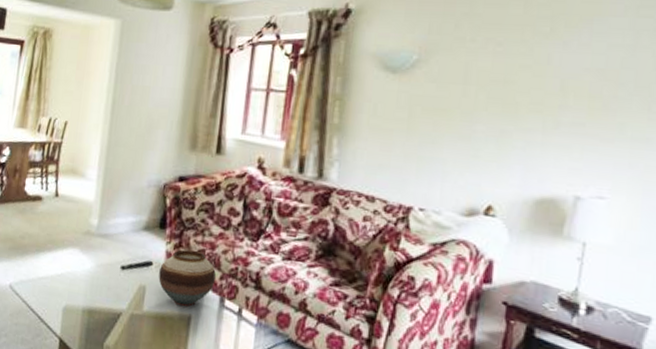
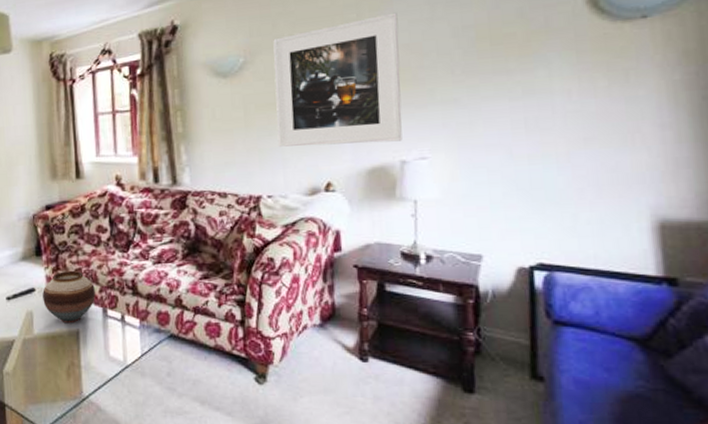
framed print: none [440,32,597,174] -> present [273,12,403,147]

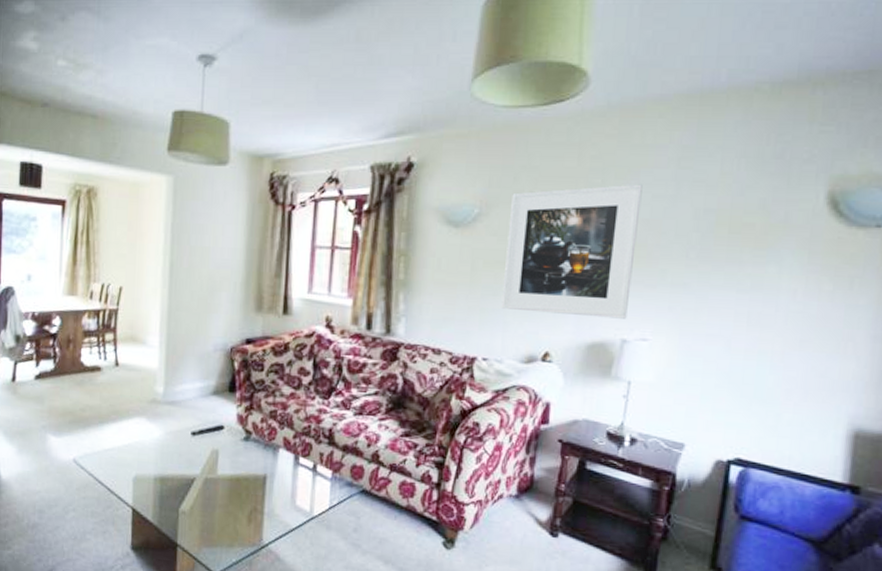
vase: present [42,270,95,322] -> none [231,411,289,467]

